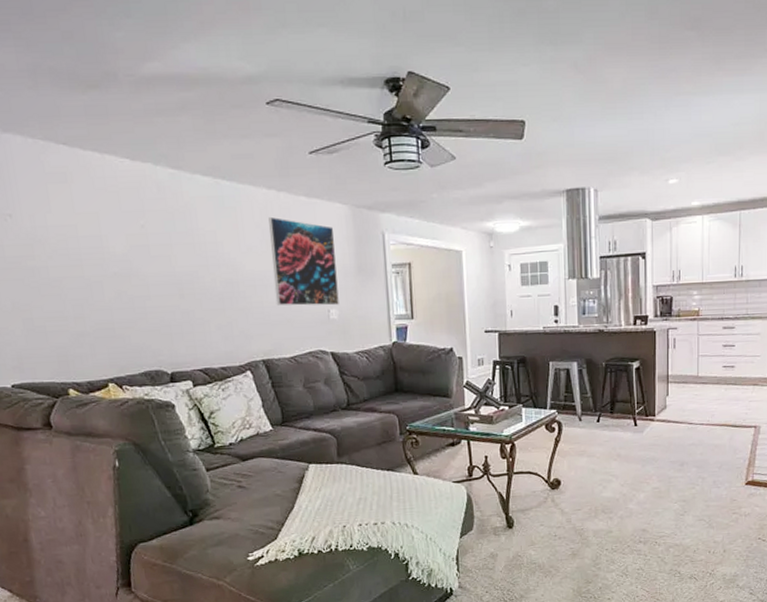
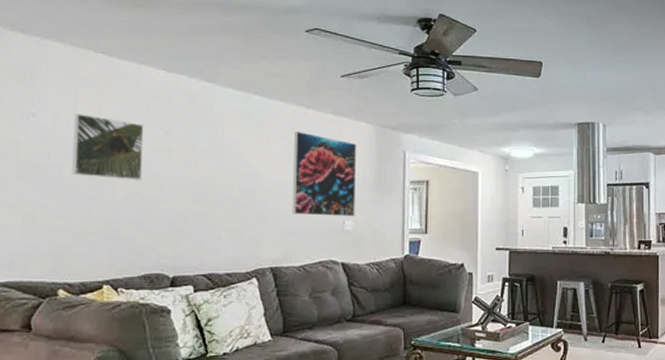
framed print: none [49,212,126,279] -> present [71,114,144,180]

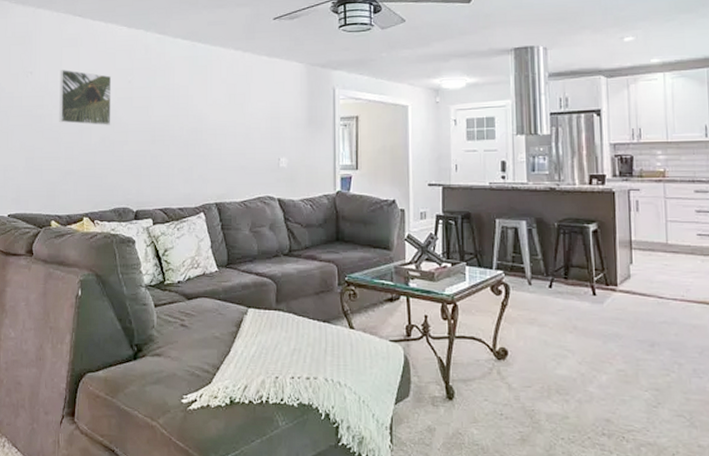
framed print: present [292,130,357,217] -> none [232,73,290,154]

